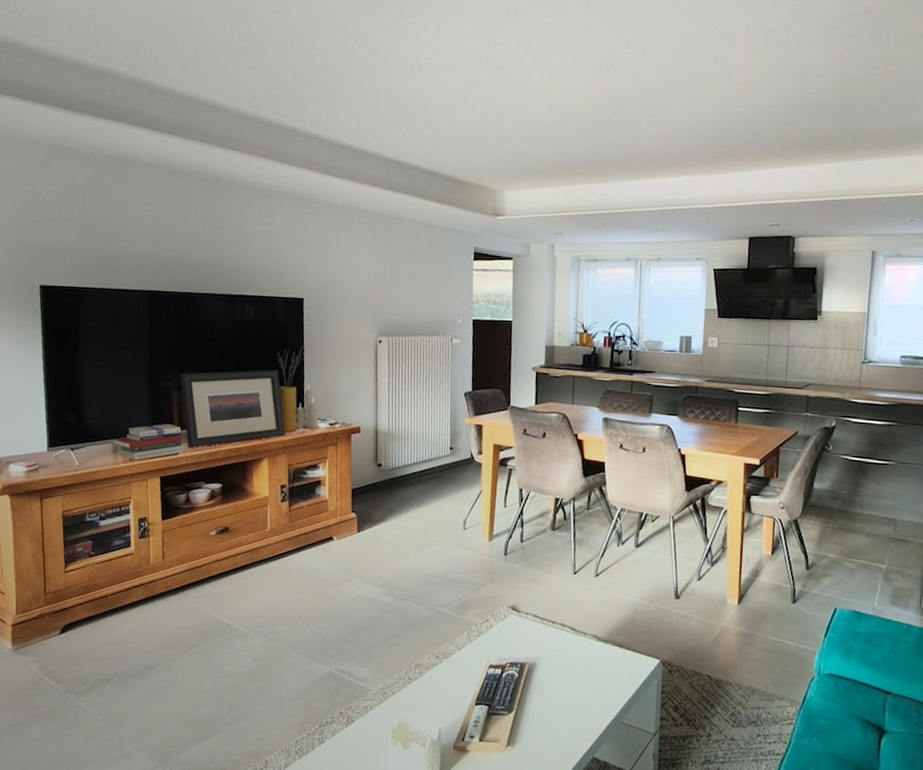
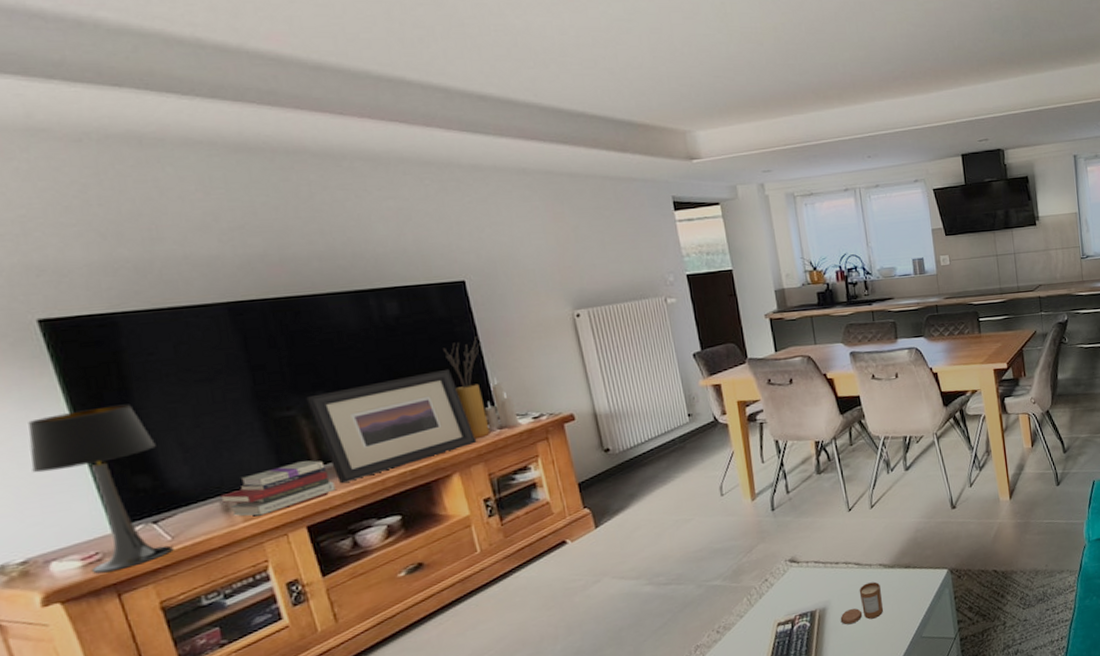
table lamp: none [14,356,86,481] -> present [28,404,174,574]
candle: none [546,650,590,689] -> present [840,581,883,625]

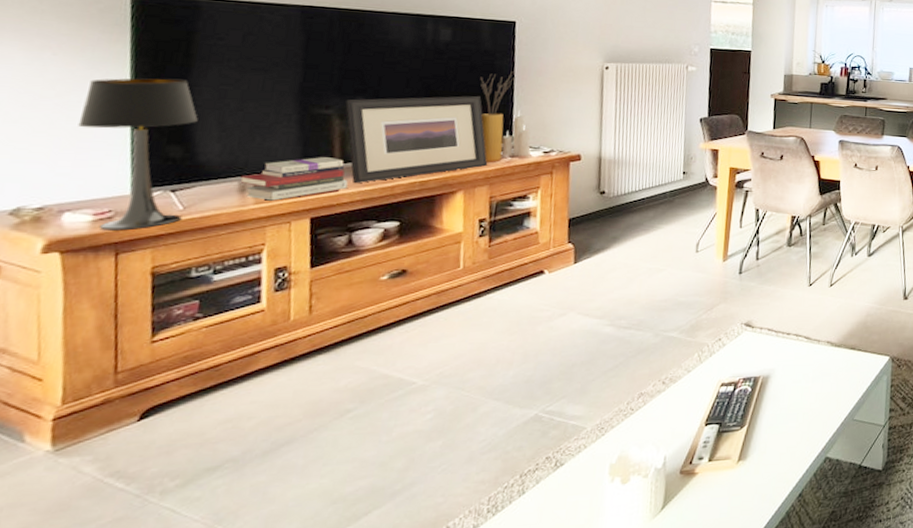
candle: present [840,581,883,625] -> none [780,358,824,396]

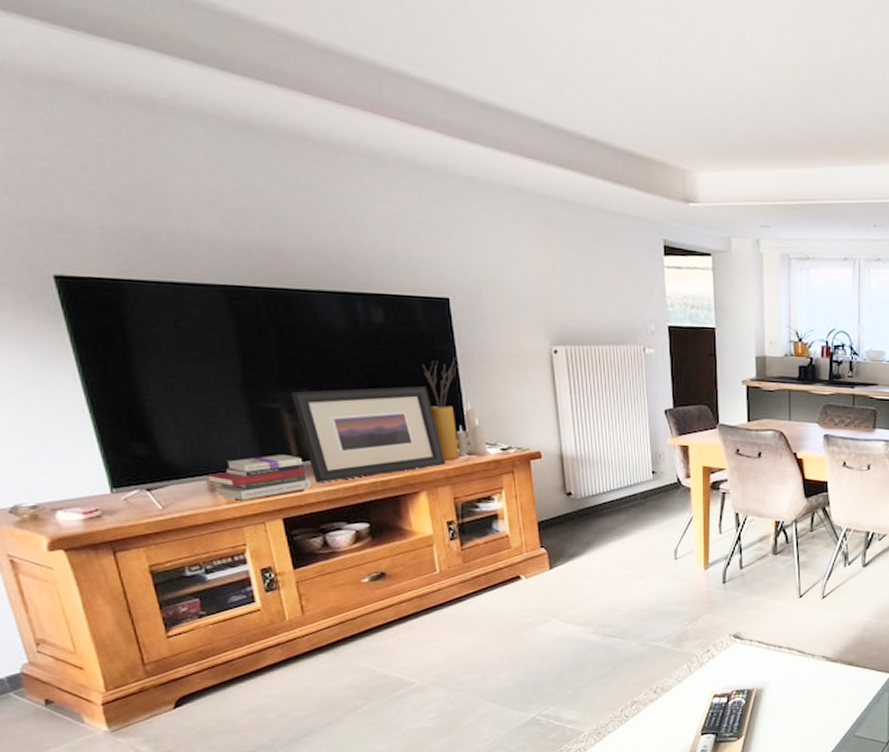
table lamp: present [78,78,199,231] -> none [42,370,163,530]

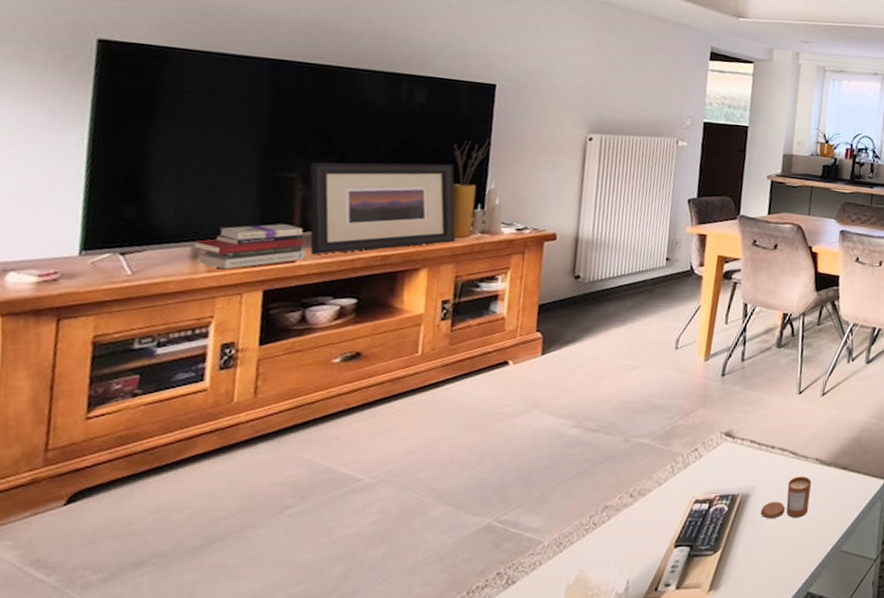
candle: none [776,672,820,710] -> present [760,476,811,519]

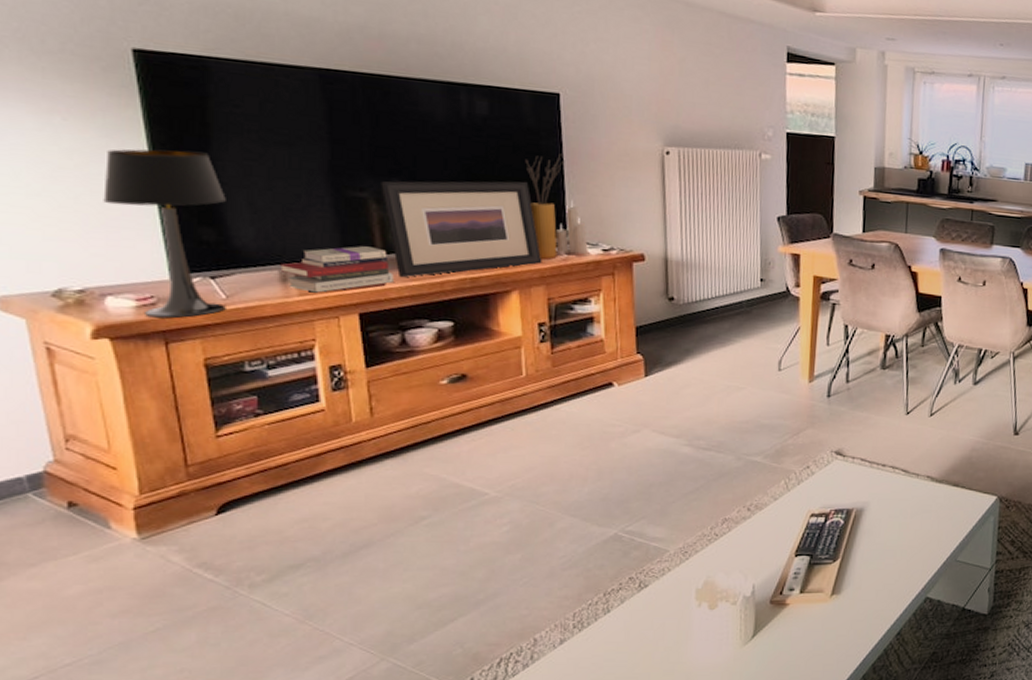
table lamp: none [31,129,156,295] -> present [103,149,228,319]
candle: present [760,476,811,519] -> none [876,492,924,532]

